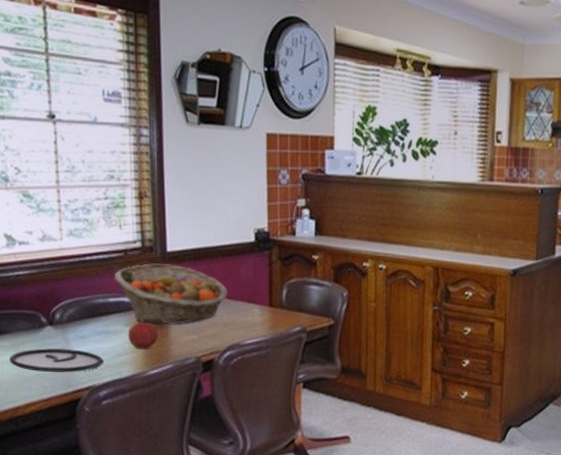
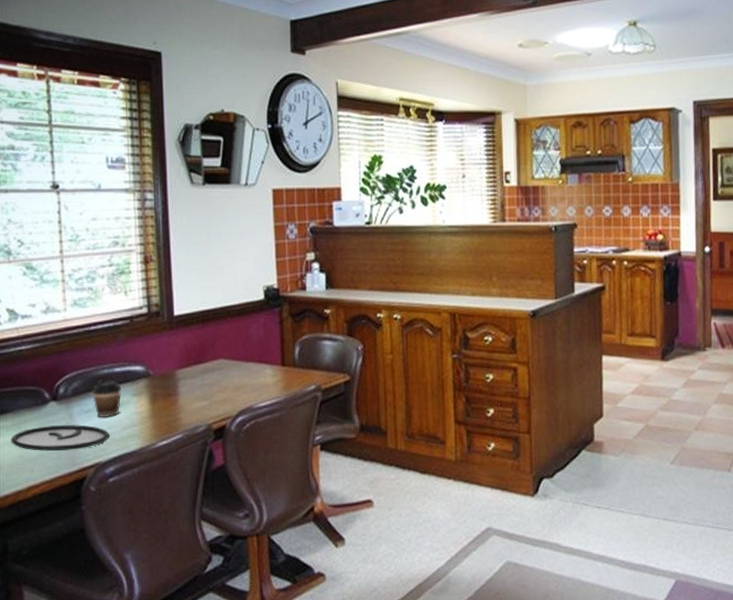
coffee cup: none [86,308,115,345] -> present [92,380,121,418]
fruit basket: present [114,263,228,325] -> none [120,328,238,393]
fruit: present [128,321,159,349] -> none [135,390,167,419]

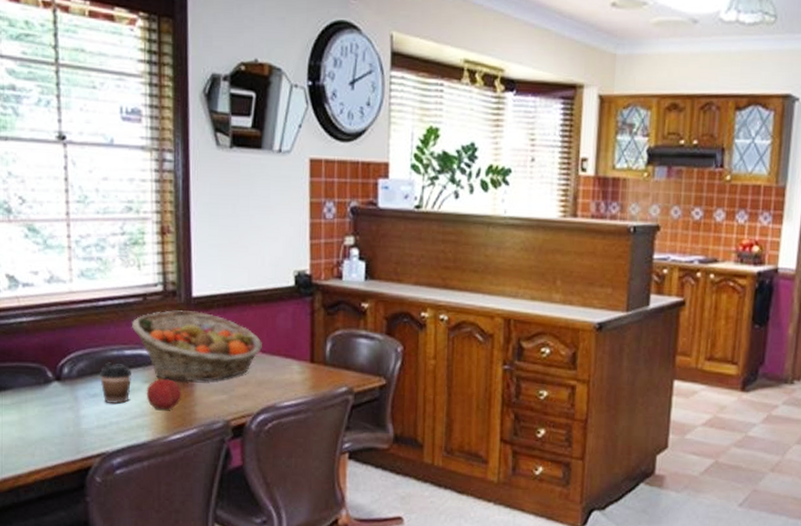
plate: present [11,425,109,451] -> none [10,407,117,436]
fruit basket: none [120,328,238,393] -> present [131,310,262,382]
fruit: none [135,390,167,419] -> present [146,377,182,410]

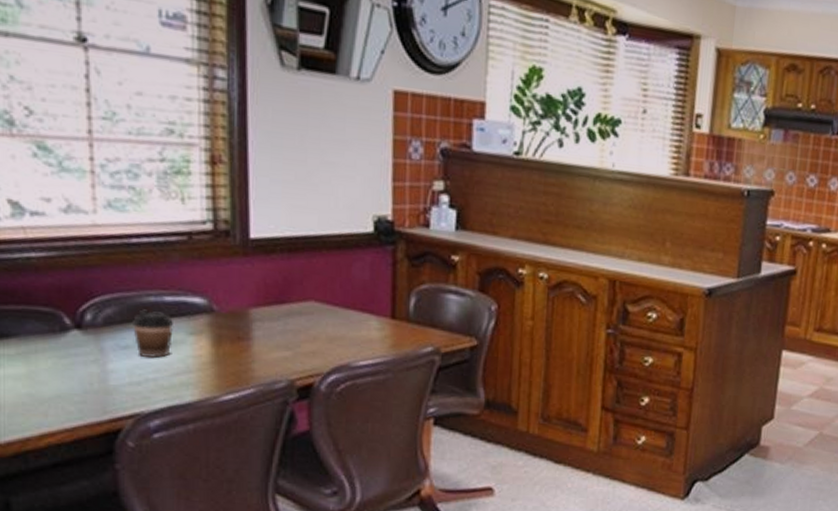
fruit basket: present [131,310,262,382] -> none [172,252,334,336]
fruit: present [146,377,182,410] -> none [191,329,236,366]

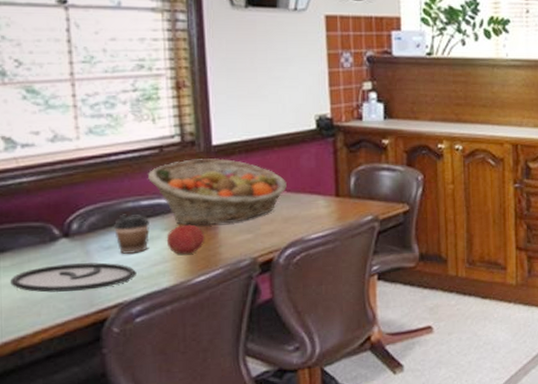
plate: none [15,360,155,394] -> present [10,262,135,293]
fruit basket: none [172,252,334,336] -> present [147,158,287,226]
fruit: none [191,329,236,366] -> present [166,223,205,255]

